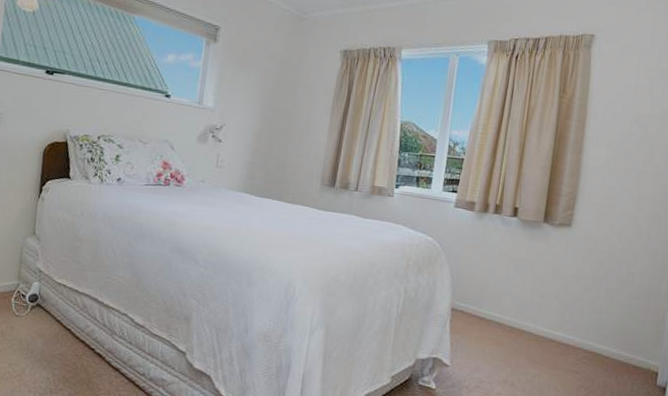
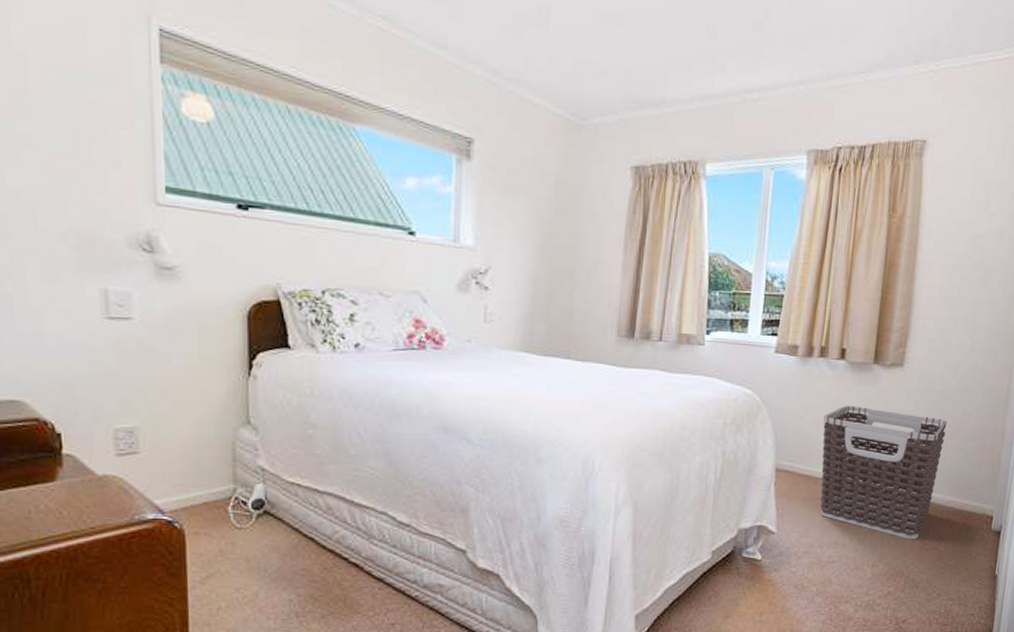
clothes hamper: none [491,257,613,387] -> present [820,405,947,540]

